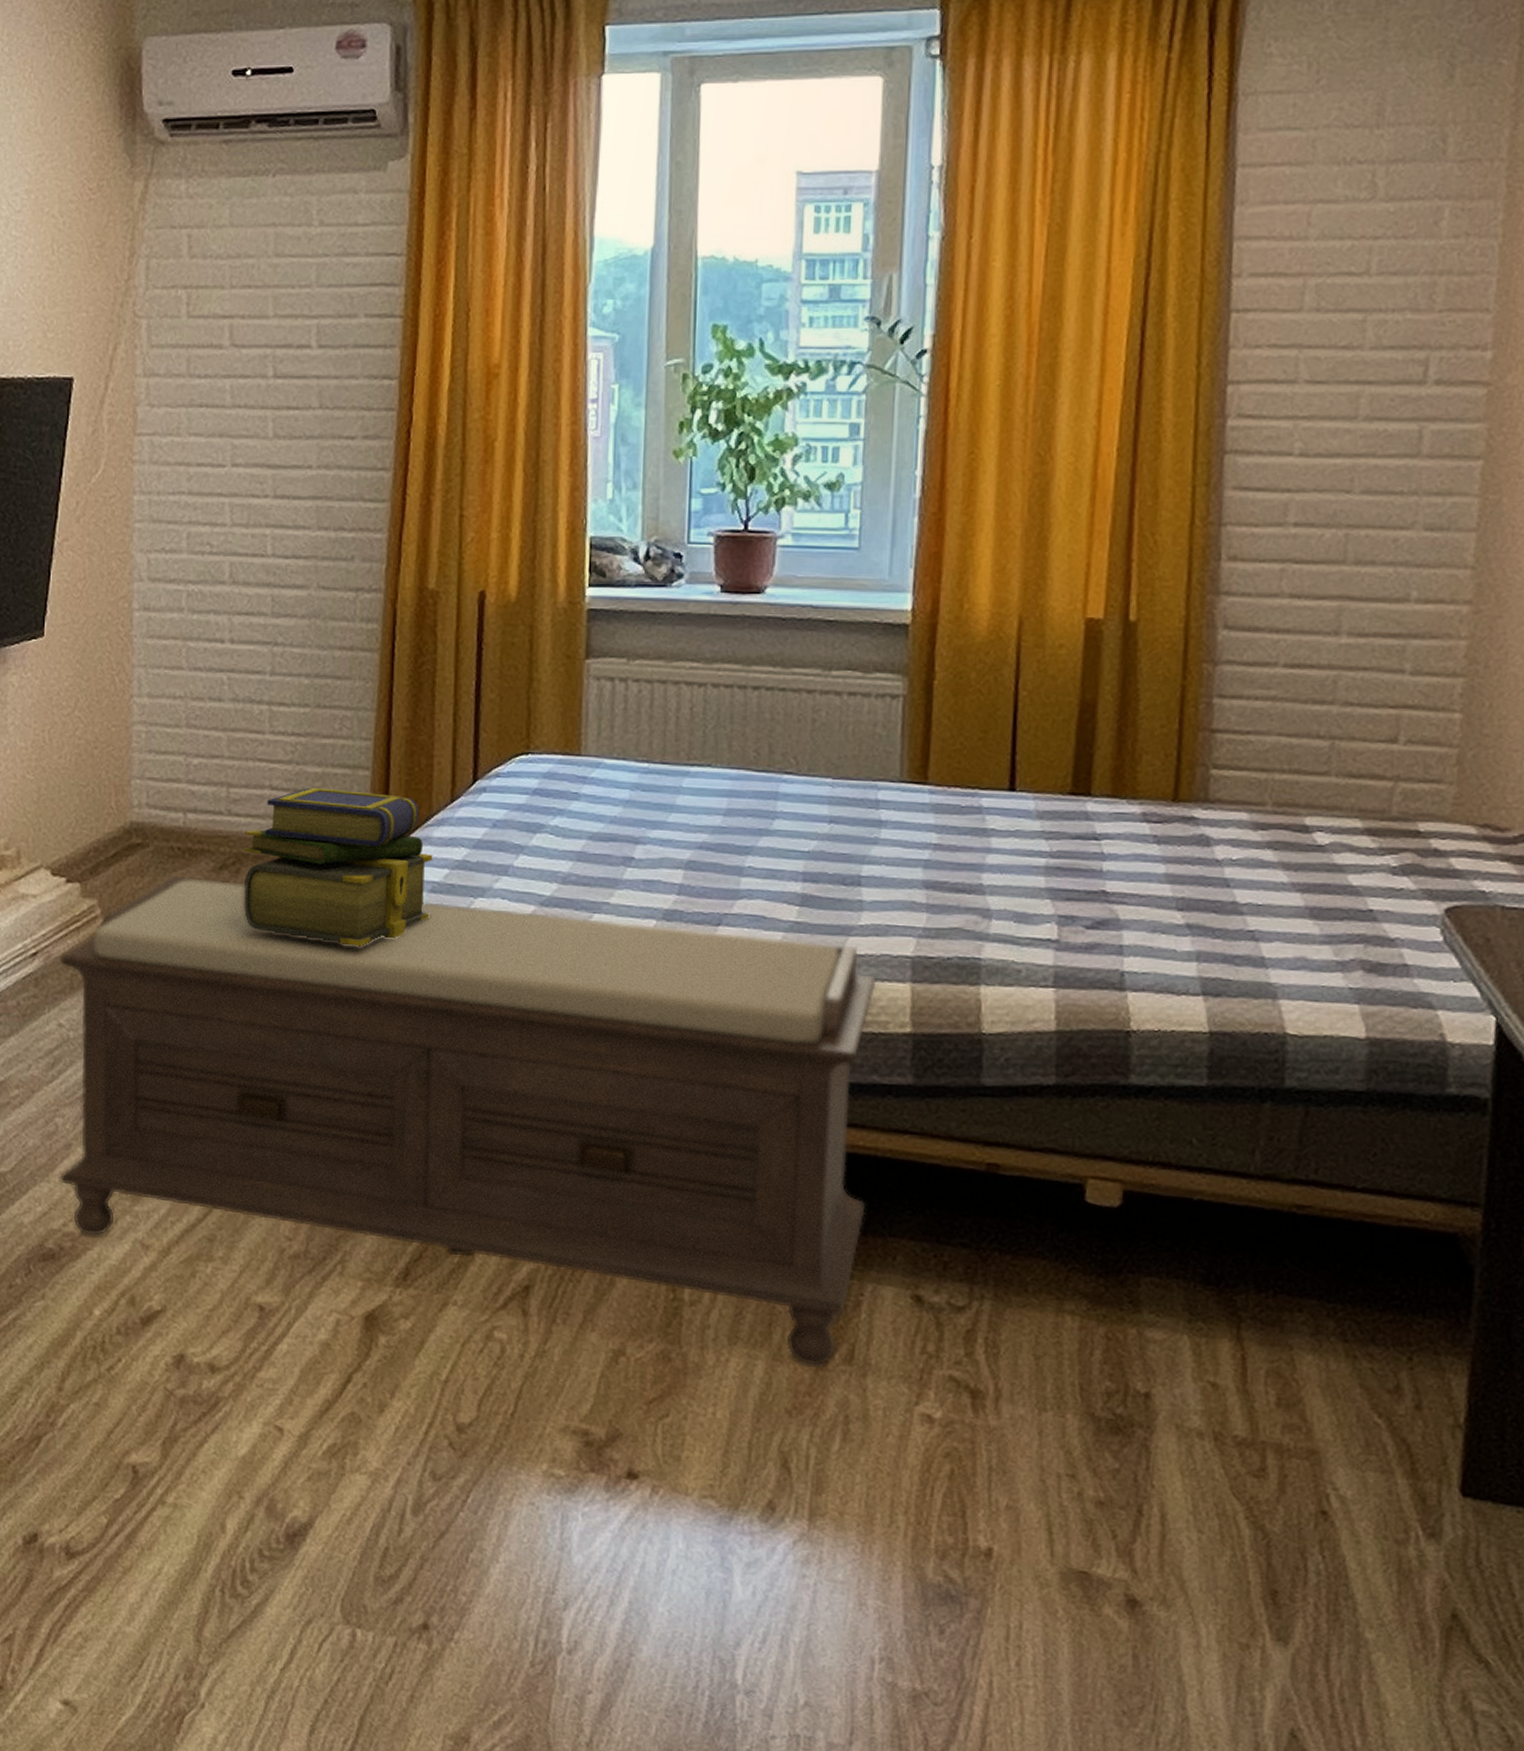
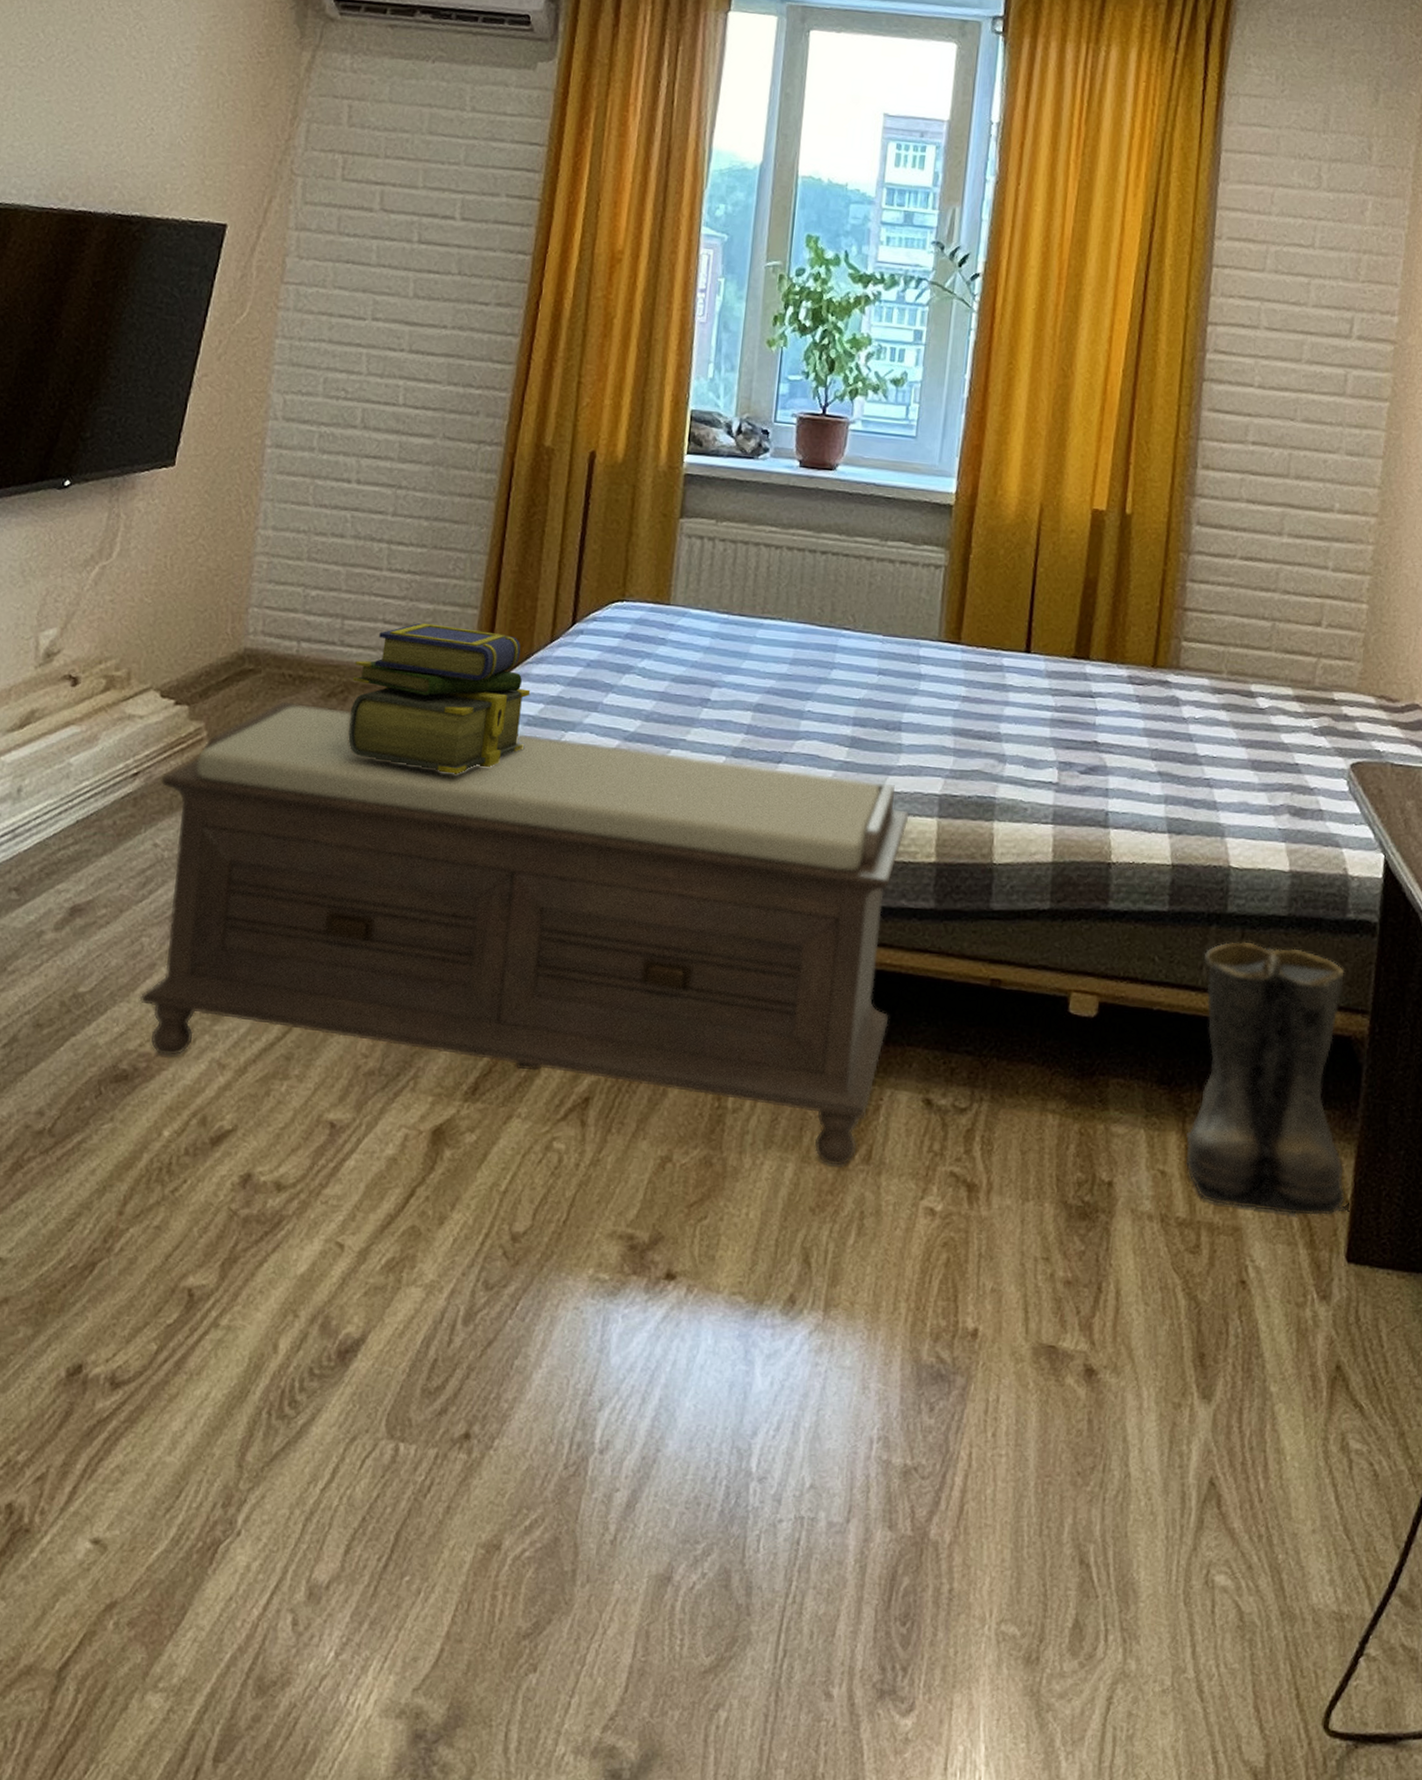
boots: none [1242,1121,1460,1441] -> present [1185,941,1348,1216]

